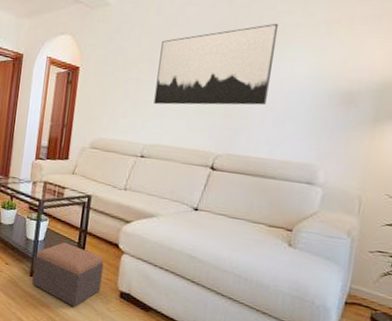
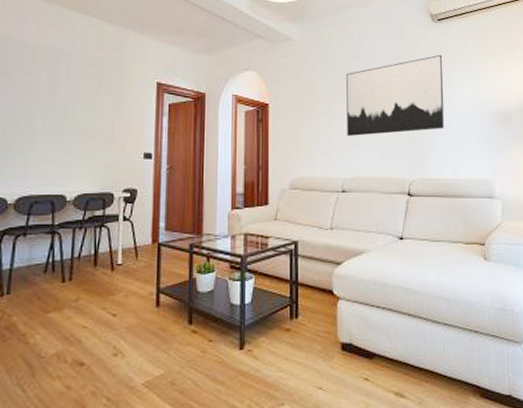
footstool: present [32,242,104,307] -> none [243,300,321,374]

